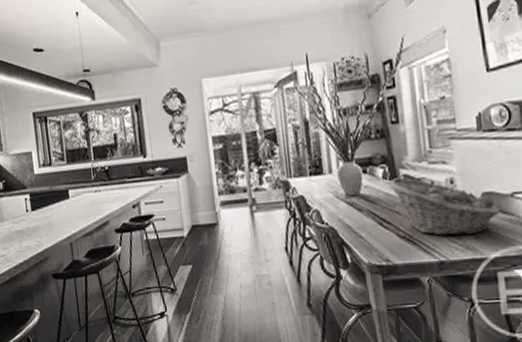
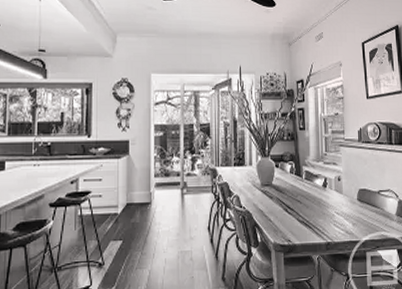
fruit basket: present [388,177,501,236] -> none [293,173,371,223]

